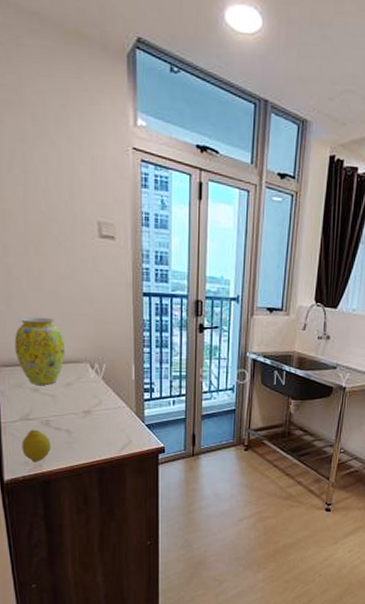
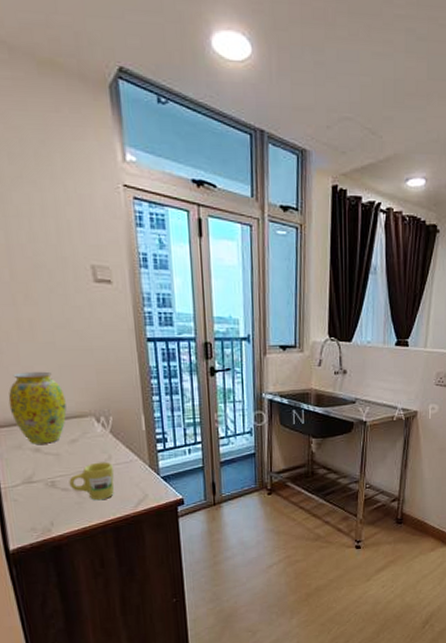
fruit: present [22,429,51,463] -> none [26,492,59,528]
mug: none [62,406,102,442] -> present [69,461,115,501]

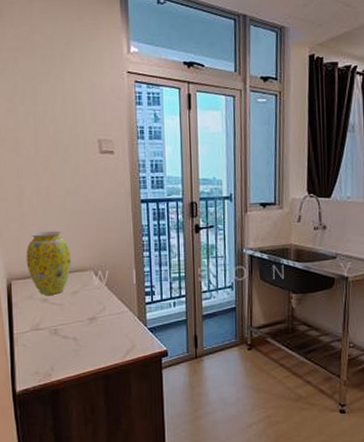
mug: present [69,461,115,501] -> none [69,312,107,349]

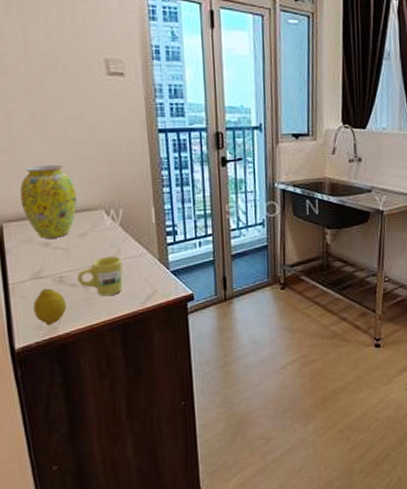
fruit: none [32,339,59,372] -> present [33,288,67,326]
mug: none [69,312,107,349] -> present [77,256,123,297]

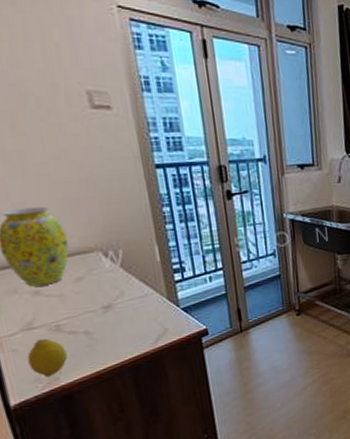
mug: present [77,256,123,297] -> none [76,298,130,341]

